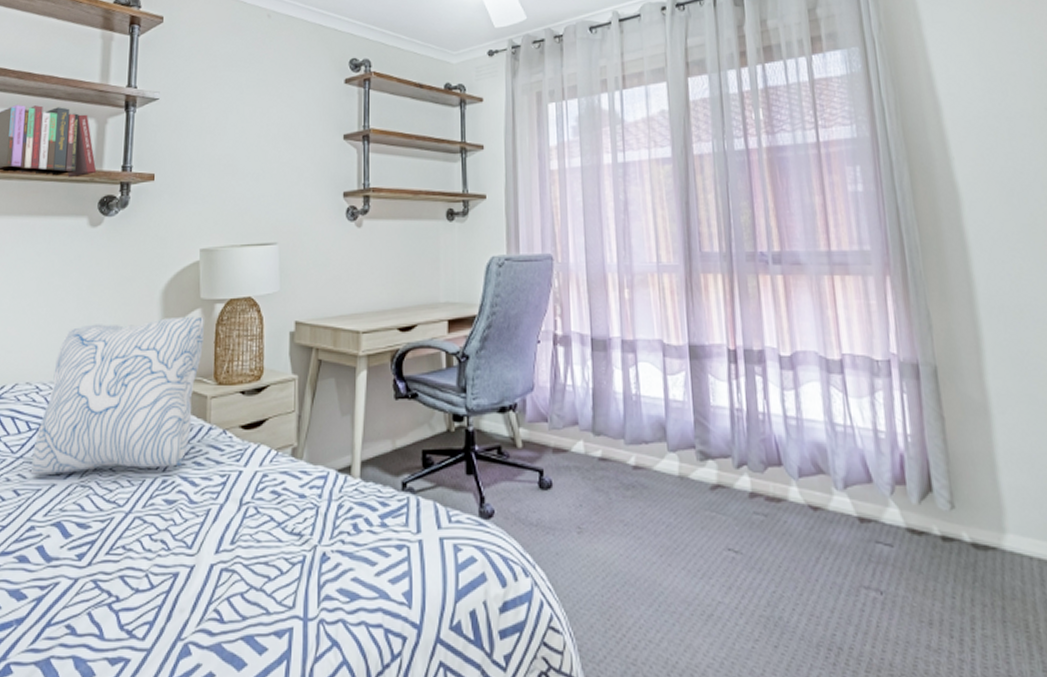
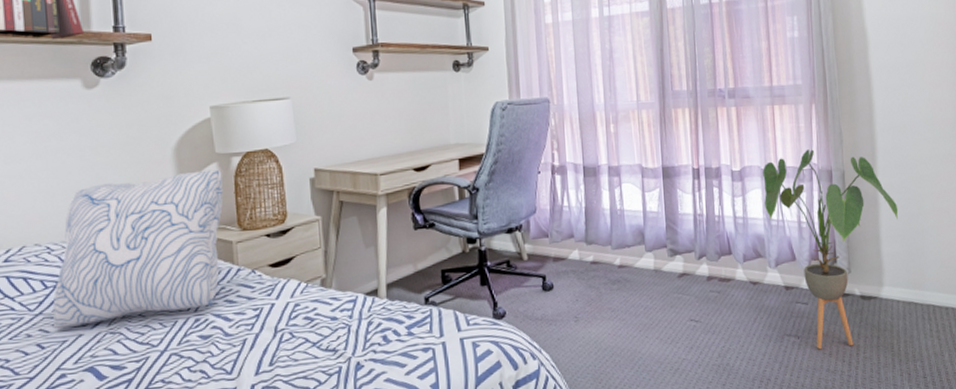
house plant: none [821,334,1022,616] -> present [763,149,899,350]

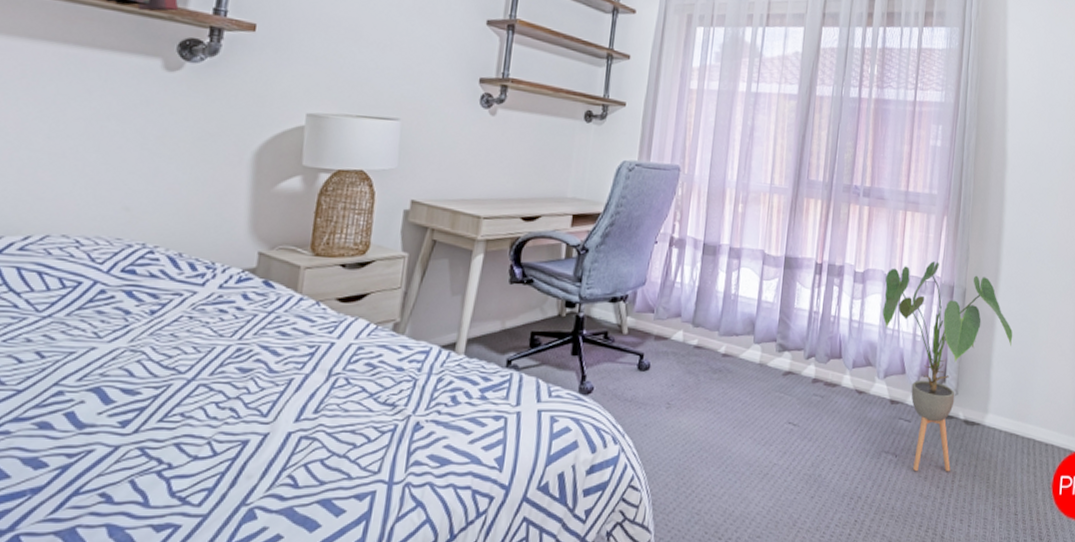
cushion: present [52,169,224,329] -> none [61,178,305,338]

